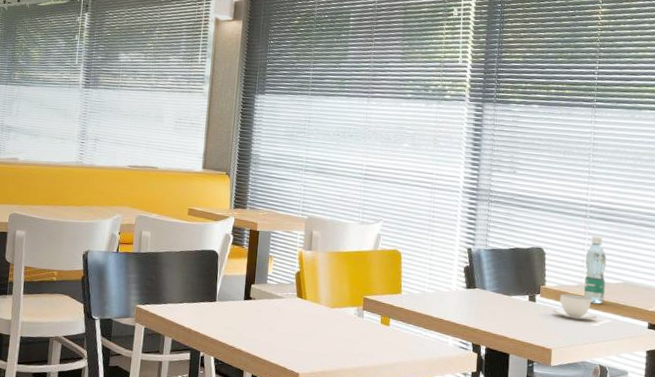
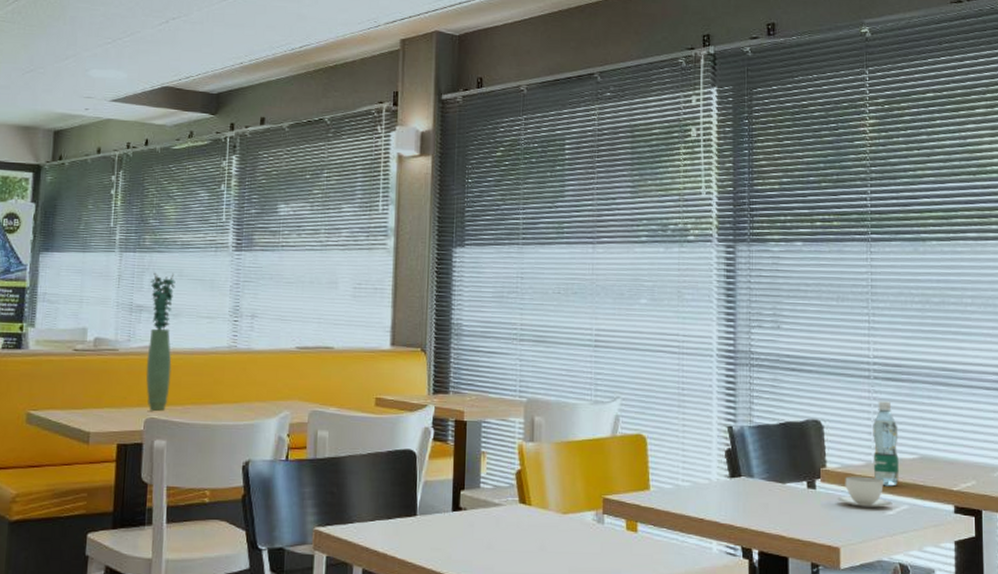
vase: none [11,101,37,209] -> present [145,272,176,412]

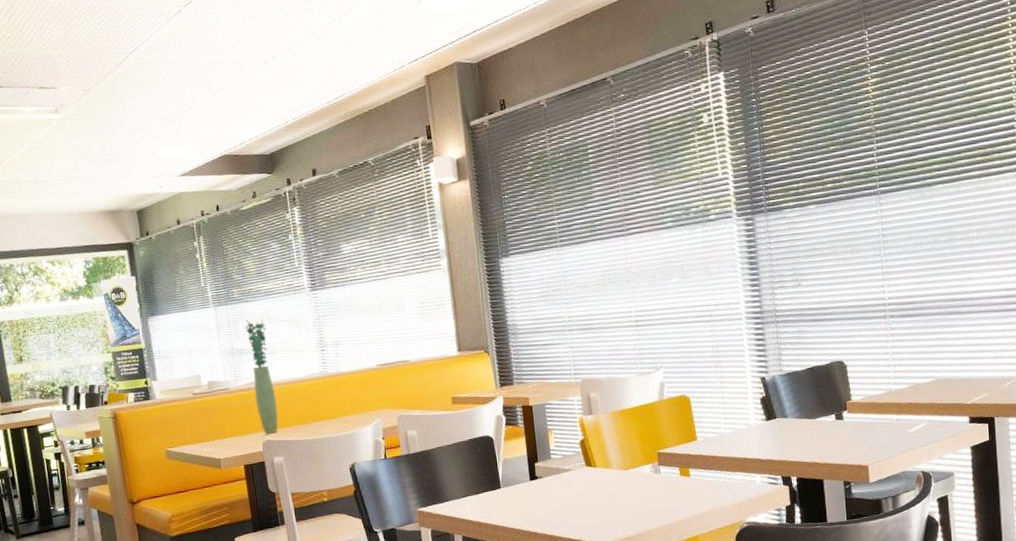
teacup: present [837,476,893,508] -> none [863,402,913,430]
bottle: present [873,401,899,487] -> none [891,335,918,409]

